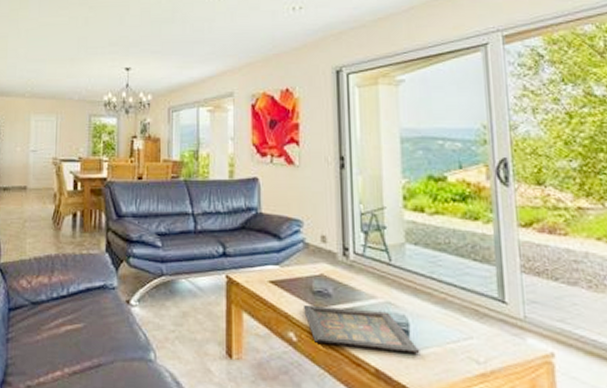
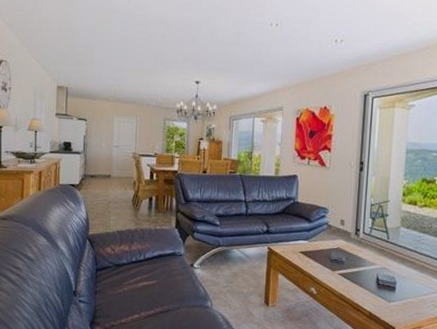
icon panel: present [302,304,420,354] -> none [322,268,402,303]

